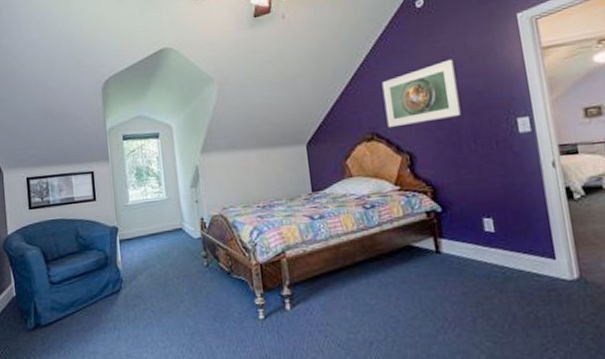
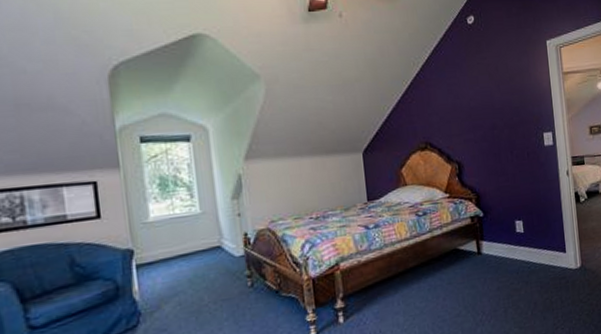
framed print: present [381,59,461,128] -> none [435,76,502,138]

